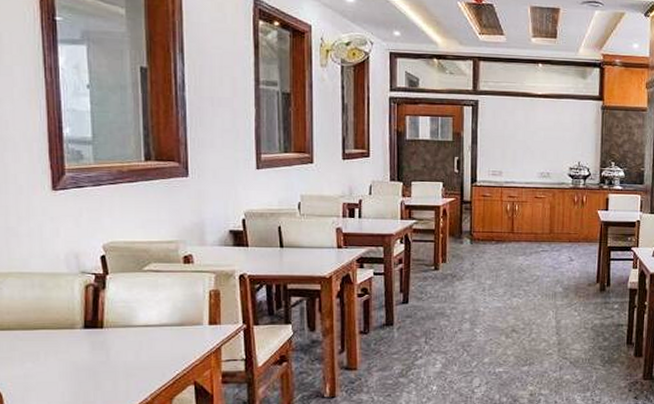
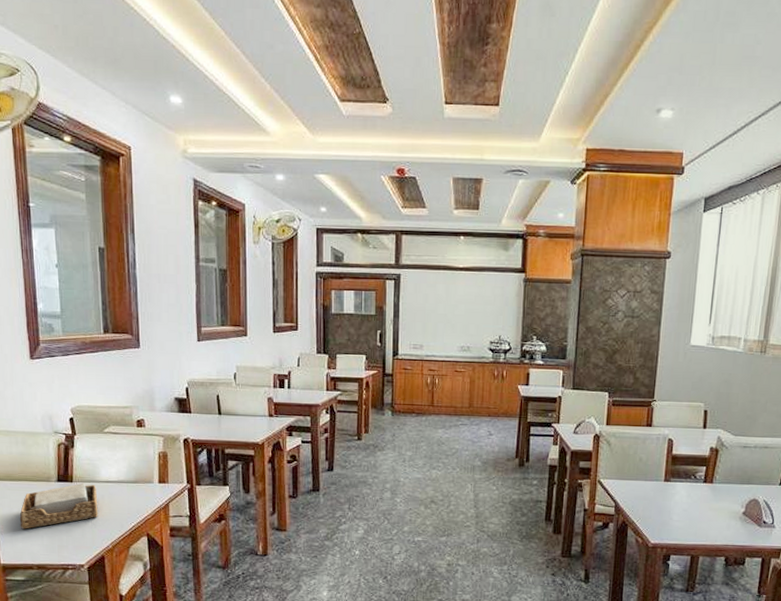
napkin holder: none [34,328,135,385] -> present [19,482,98,529]

